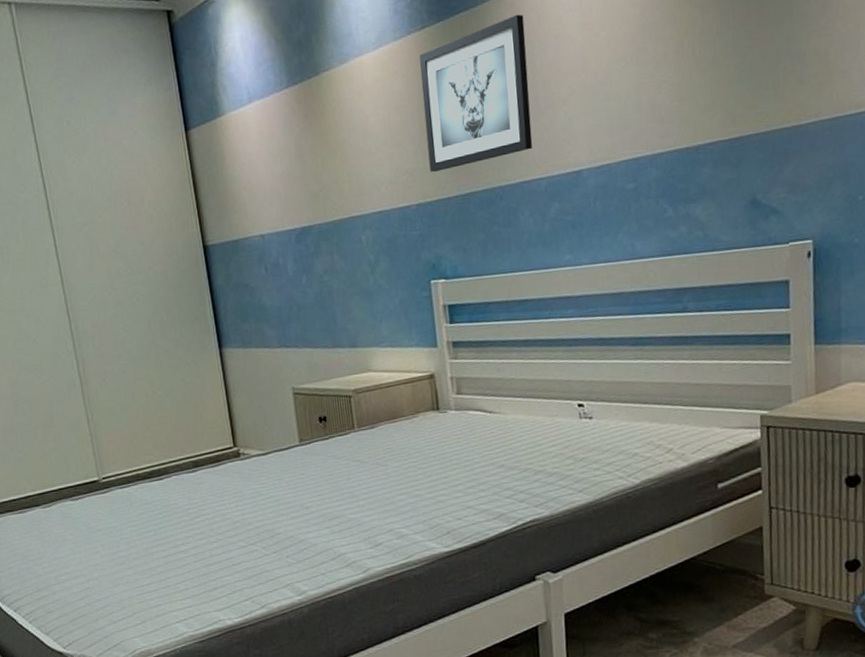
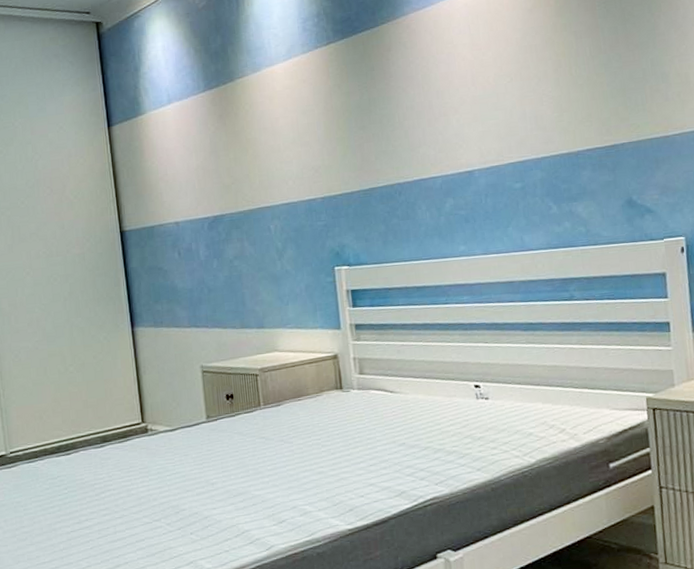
wall art: present [419,14,533,172] -> none [325,34,429,169]

